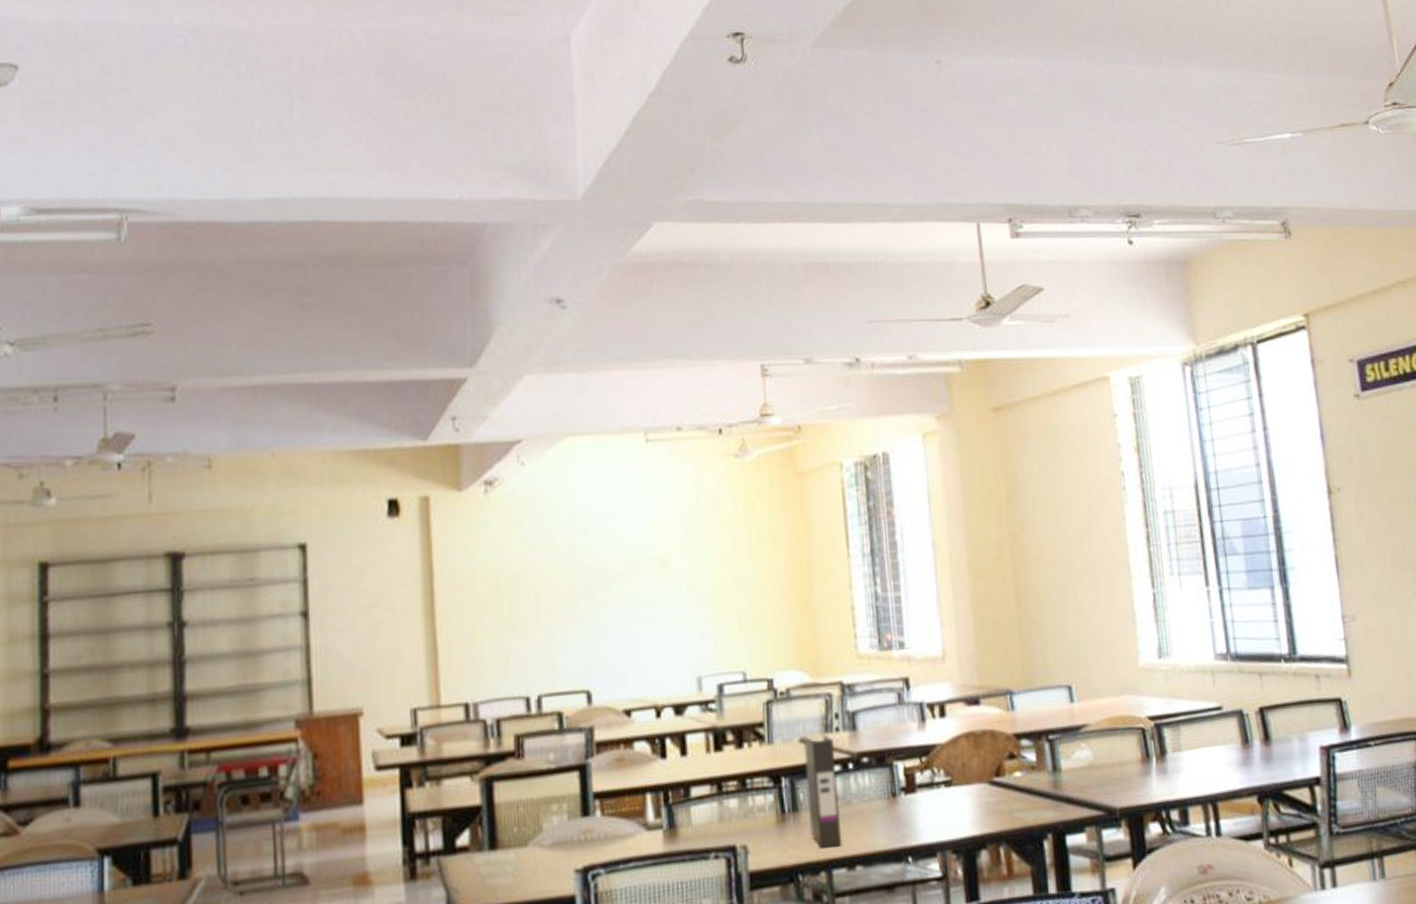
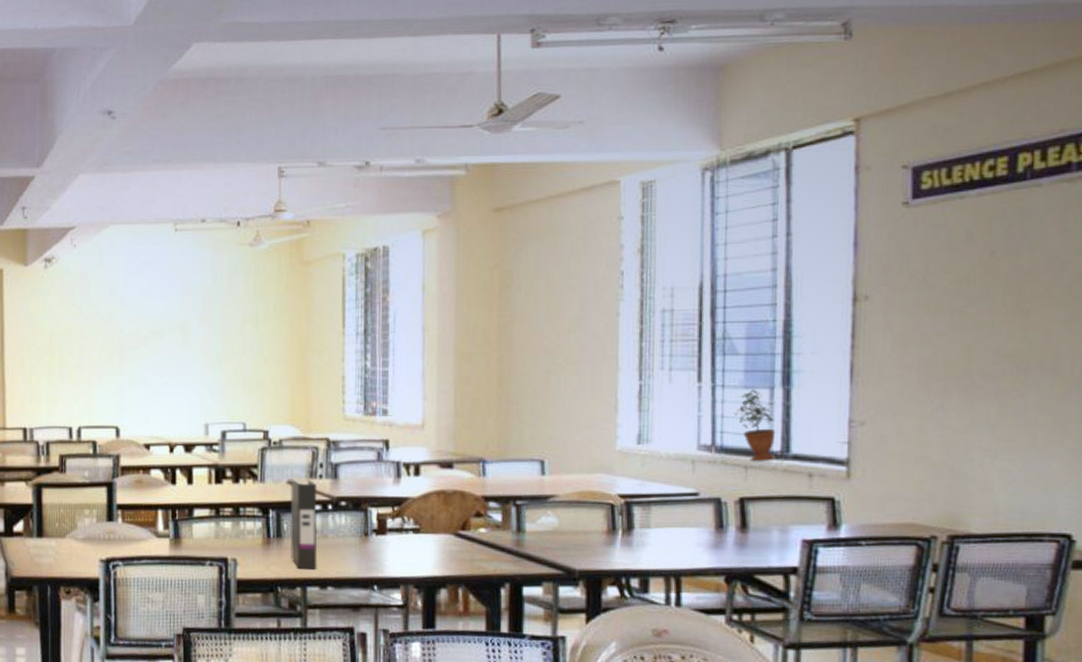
potted plant: none [1242,589,1286,668] -> present [734,388,776,463]

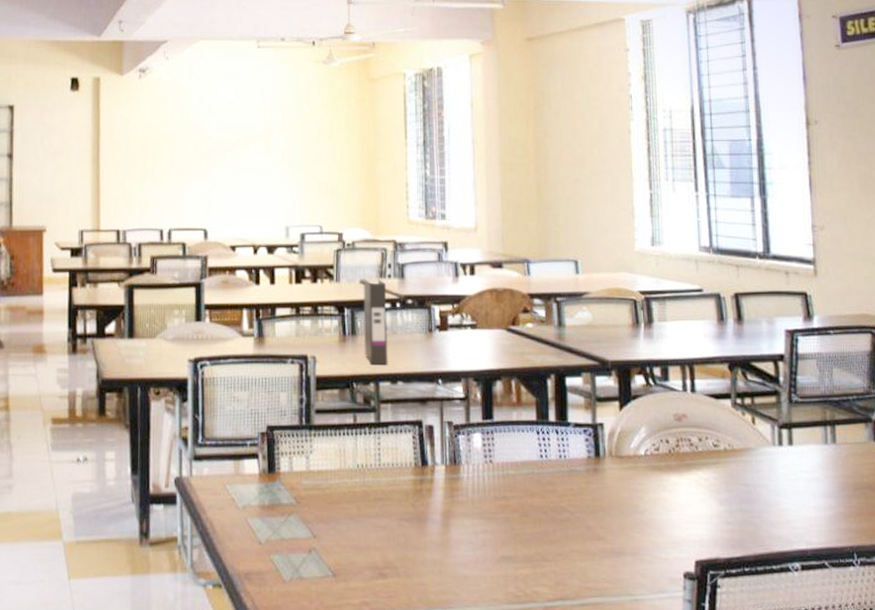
potted plant: present [734,388,776,463] -> none [725,197,760,262]

